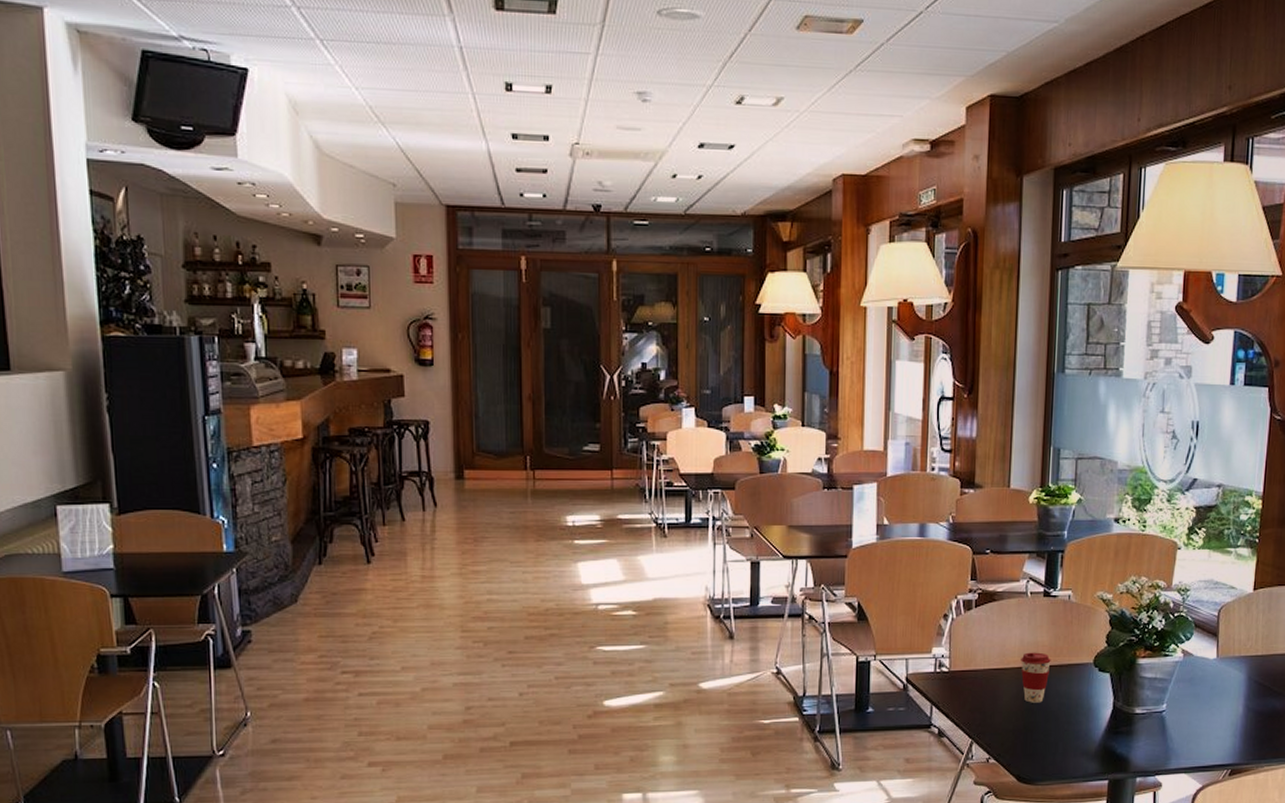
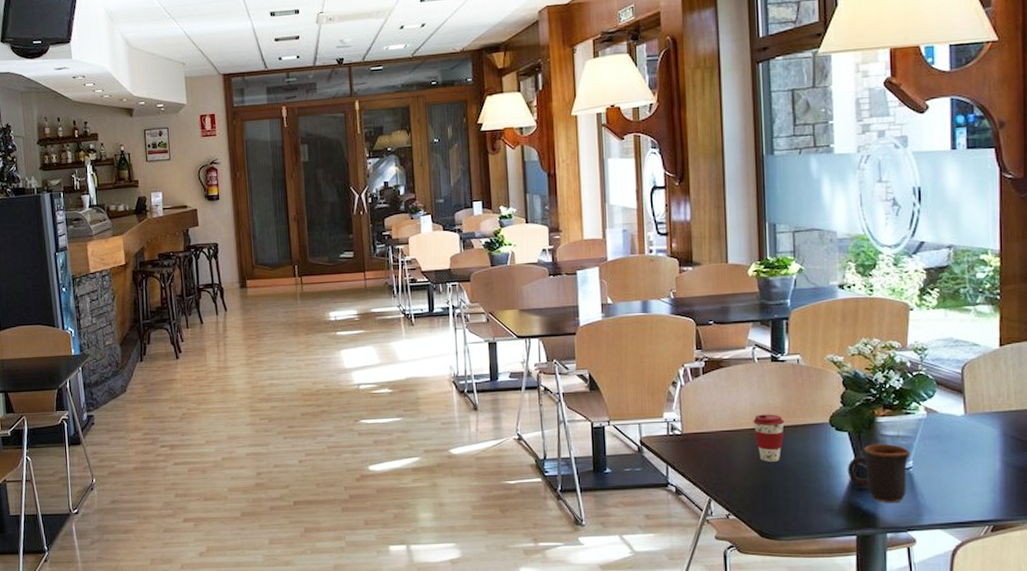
mug: none [1105,686,1165,747] -> present [847,443,911,503]

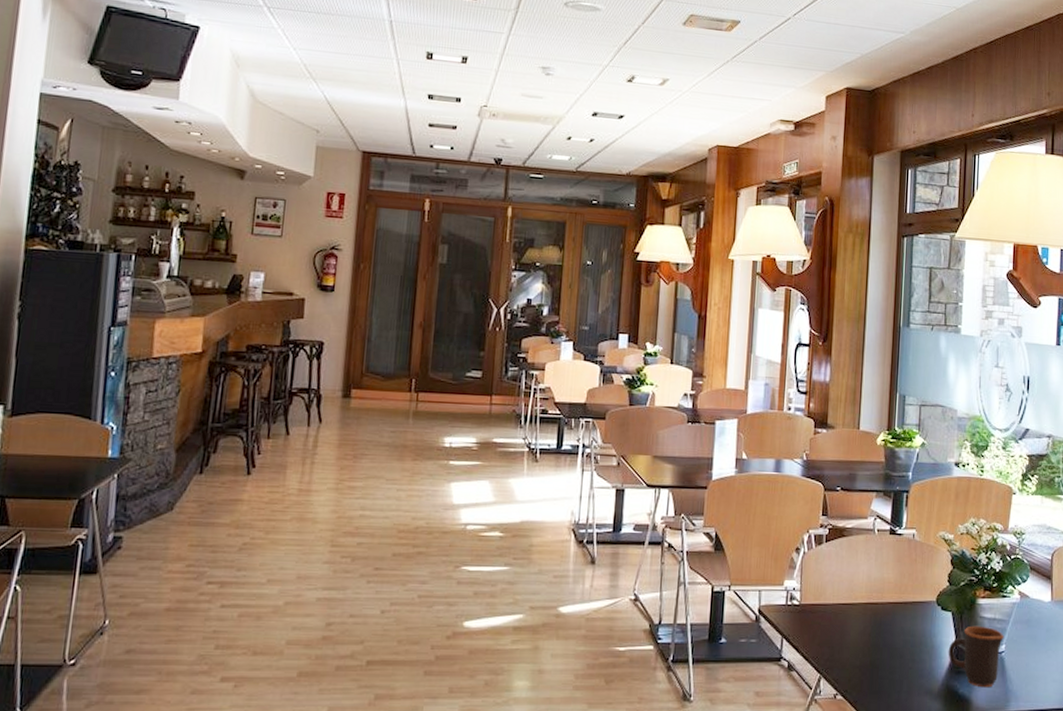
coffee cup: present [753,414,785,462] -> none [868,588,896,639]

